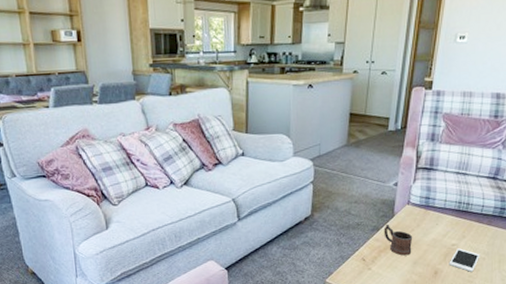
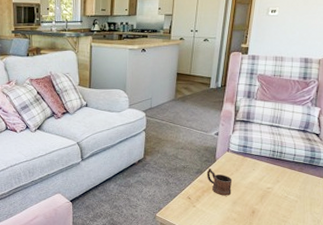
cell phone: present [449,248,480,272] -> none [265,191,293,213]

